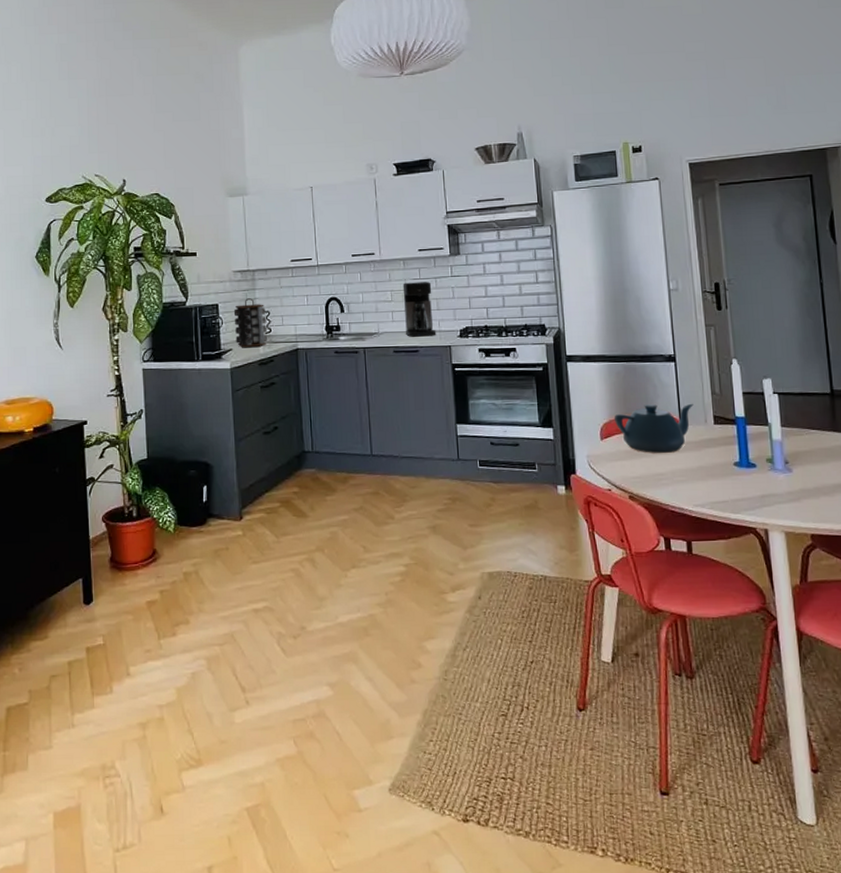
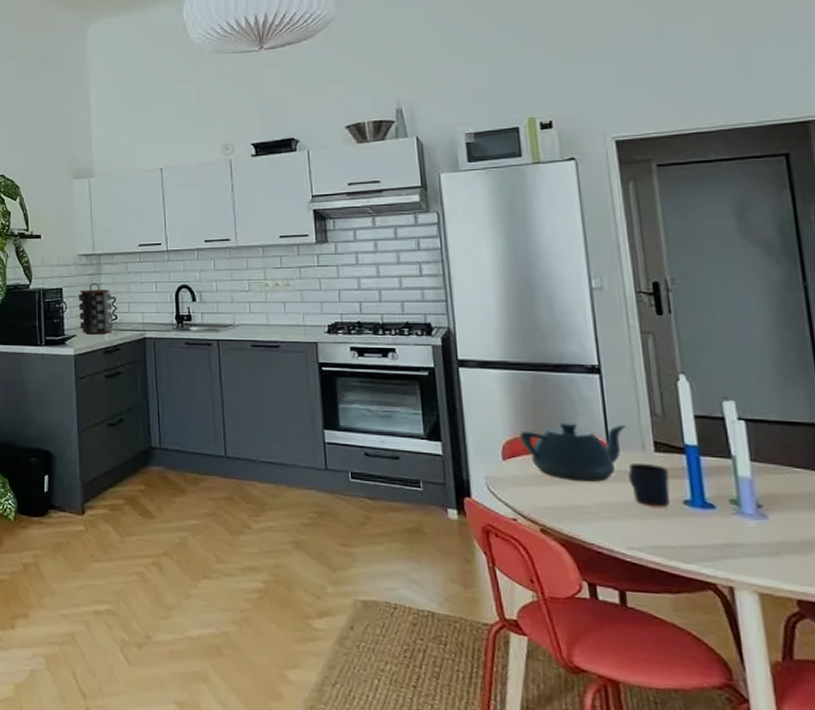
coffee maker: present [402,282,437,338] -> none [261,271,301,332]
mug: none [694,434,725,470] -> present [627,462,670,508]

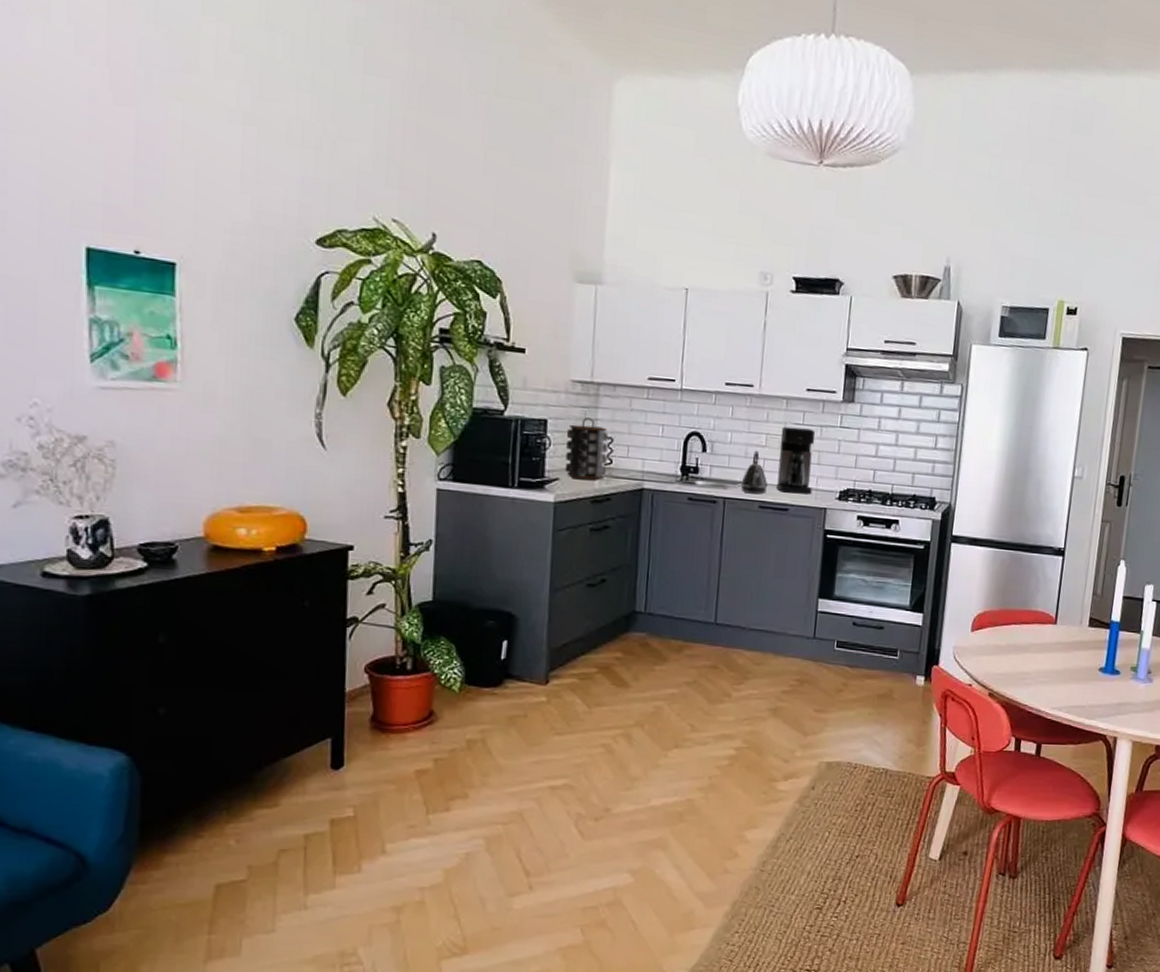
kettle: none [231,295,257,335] -> present [741,450,768,495]
coffee maker: none [261,271,301,332] -> present [777,426,816,495]
teapot: present [519,421,626,483] -> none [989,597,1073,653]
mug: present [627,462,670,508] -> none [1064,635,1095,674]

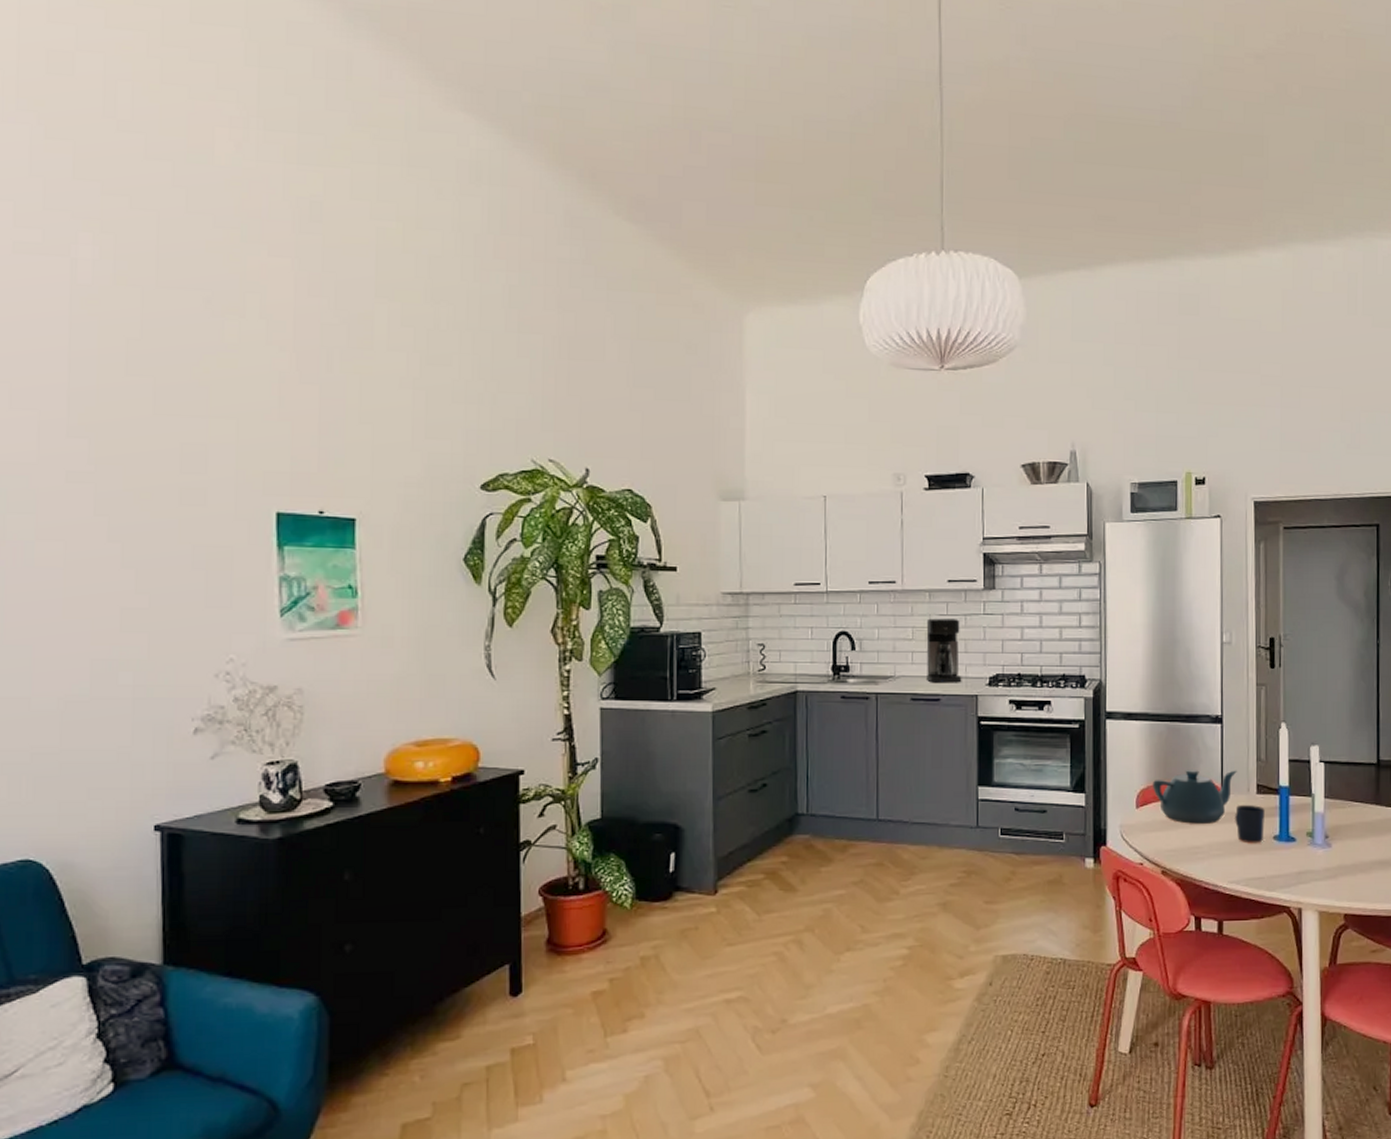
spice rack: present [565,418,609,481] -> none [720,627,761,688]
kettle: present [741,450,768,495] -> none [891,644,918,687]
teapot: none [989,597,1073,653] -> present [1152,769,1237,825]
mug: none [1064,635,1095,674] -> present [1234,804,1265,844]

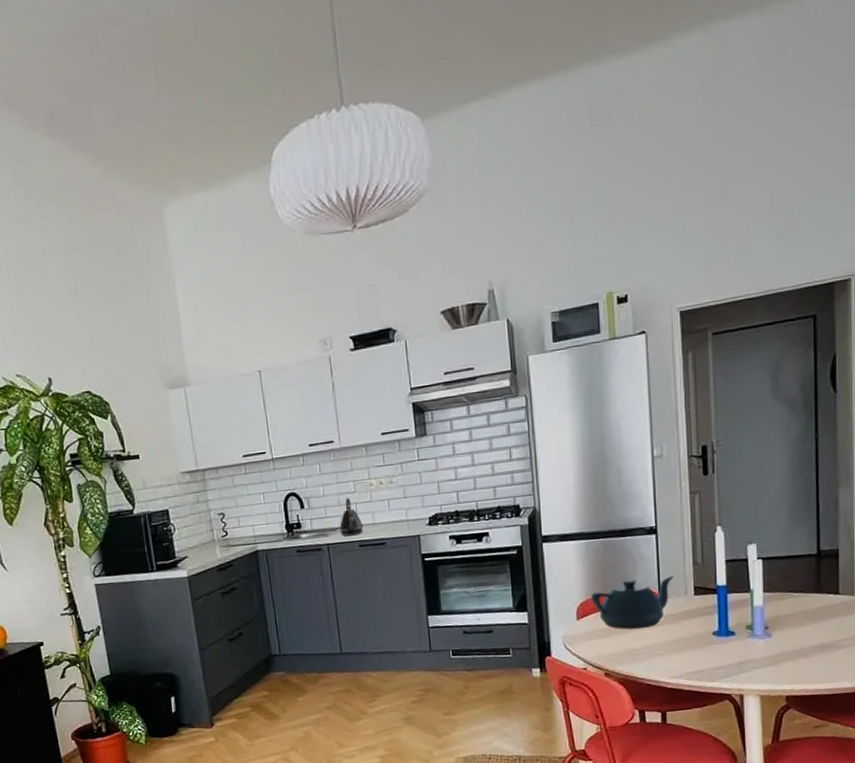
kettle: none [891,644,918,687] -> present [339,497,364,537]
coffee maker: present [926,618,962,684] -> none [365,468,404,530]
mug: present [1234,804,1265,844] -> none [672,605,704,641]

